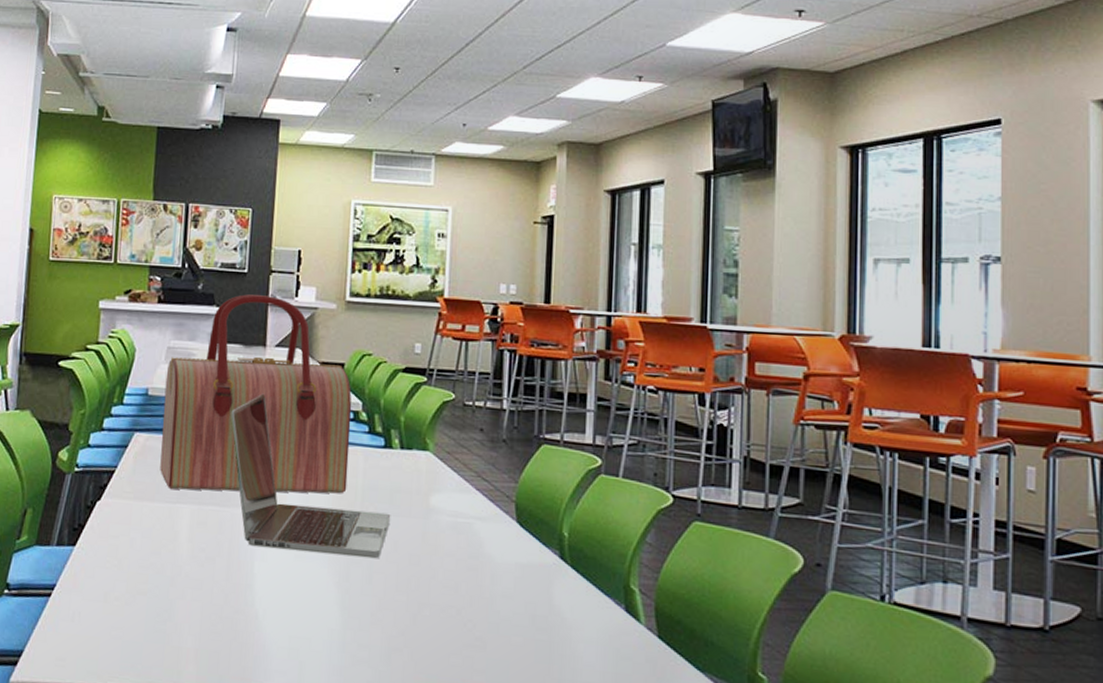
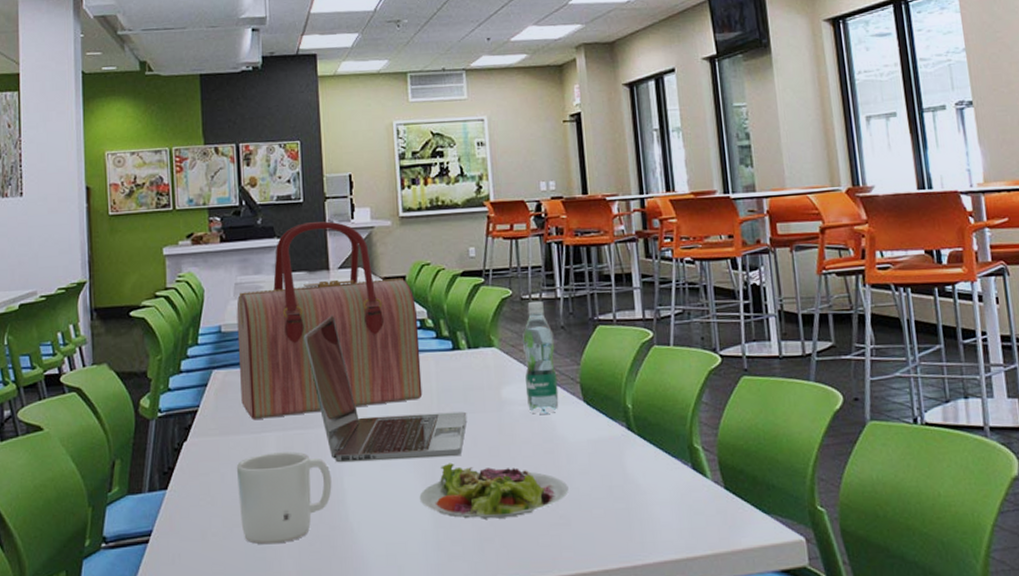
mug: none [145,525,242,619] -> present [236,452,332,545]
salad plate: none [330,564,489,631] -> present [419,463,569,519]
bottle: none [456,408,494,529] -> present [522,300,559,414]

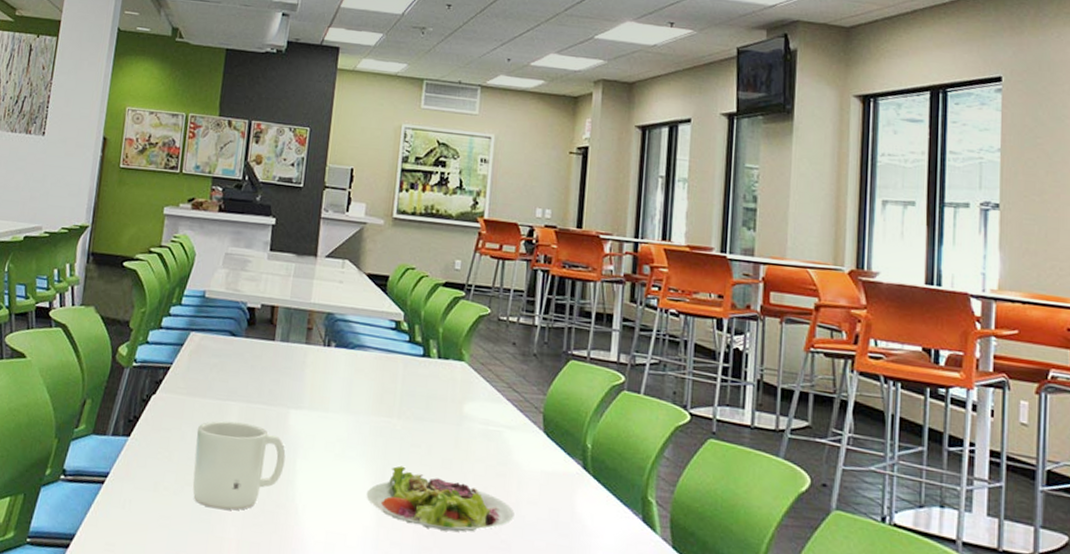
handbag: present [236,221,423,419] -> none [212,207,395,399]
laptop: present [303,315,467,463] -> none [281,300,427,461]
bottle: present [522,300,559,414] -> none [487,323,525,438]

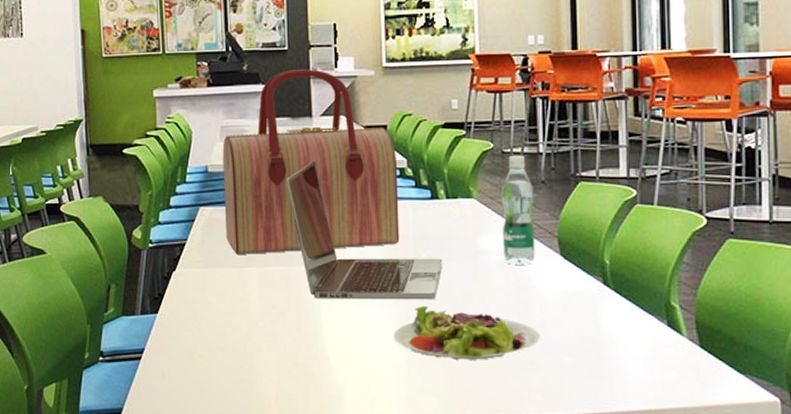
mug: present [192,421,286,510] -> none [221,286,310,369]
handbag: none [212,207,395,399] -> present [222,69,400,254]
laptop: none [281,300,427,461] -> present [286,160,443,300]
bottle: none [487,323,525,438] -> present [502,155,535,265]

